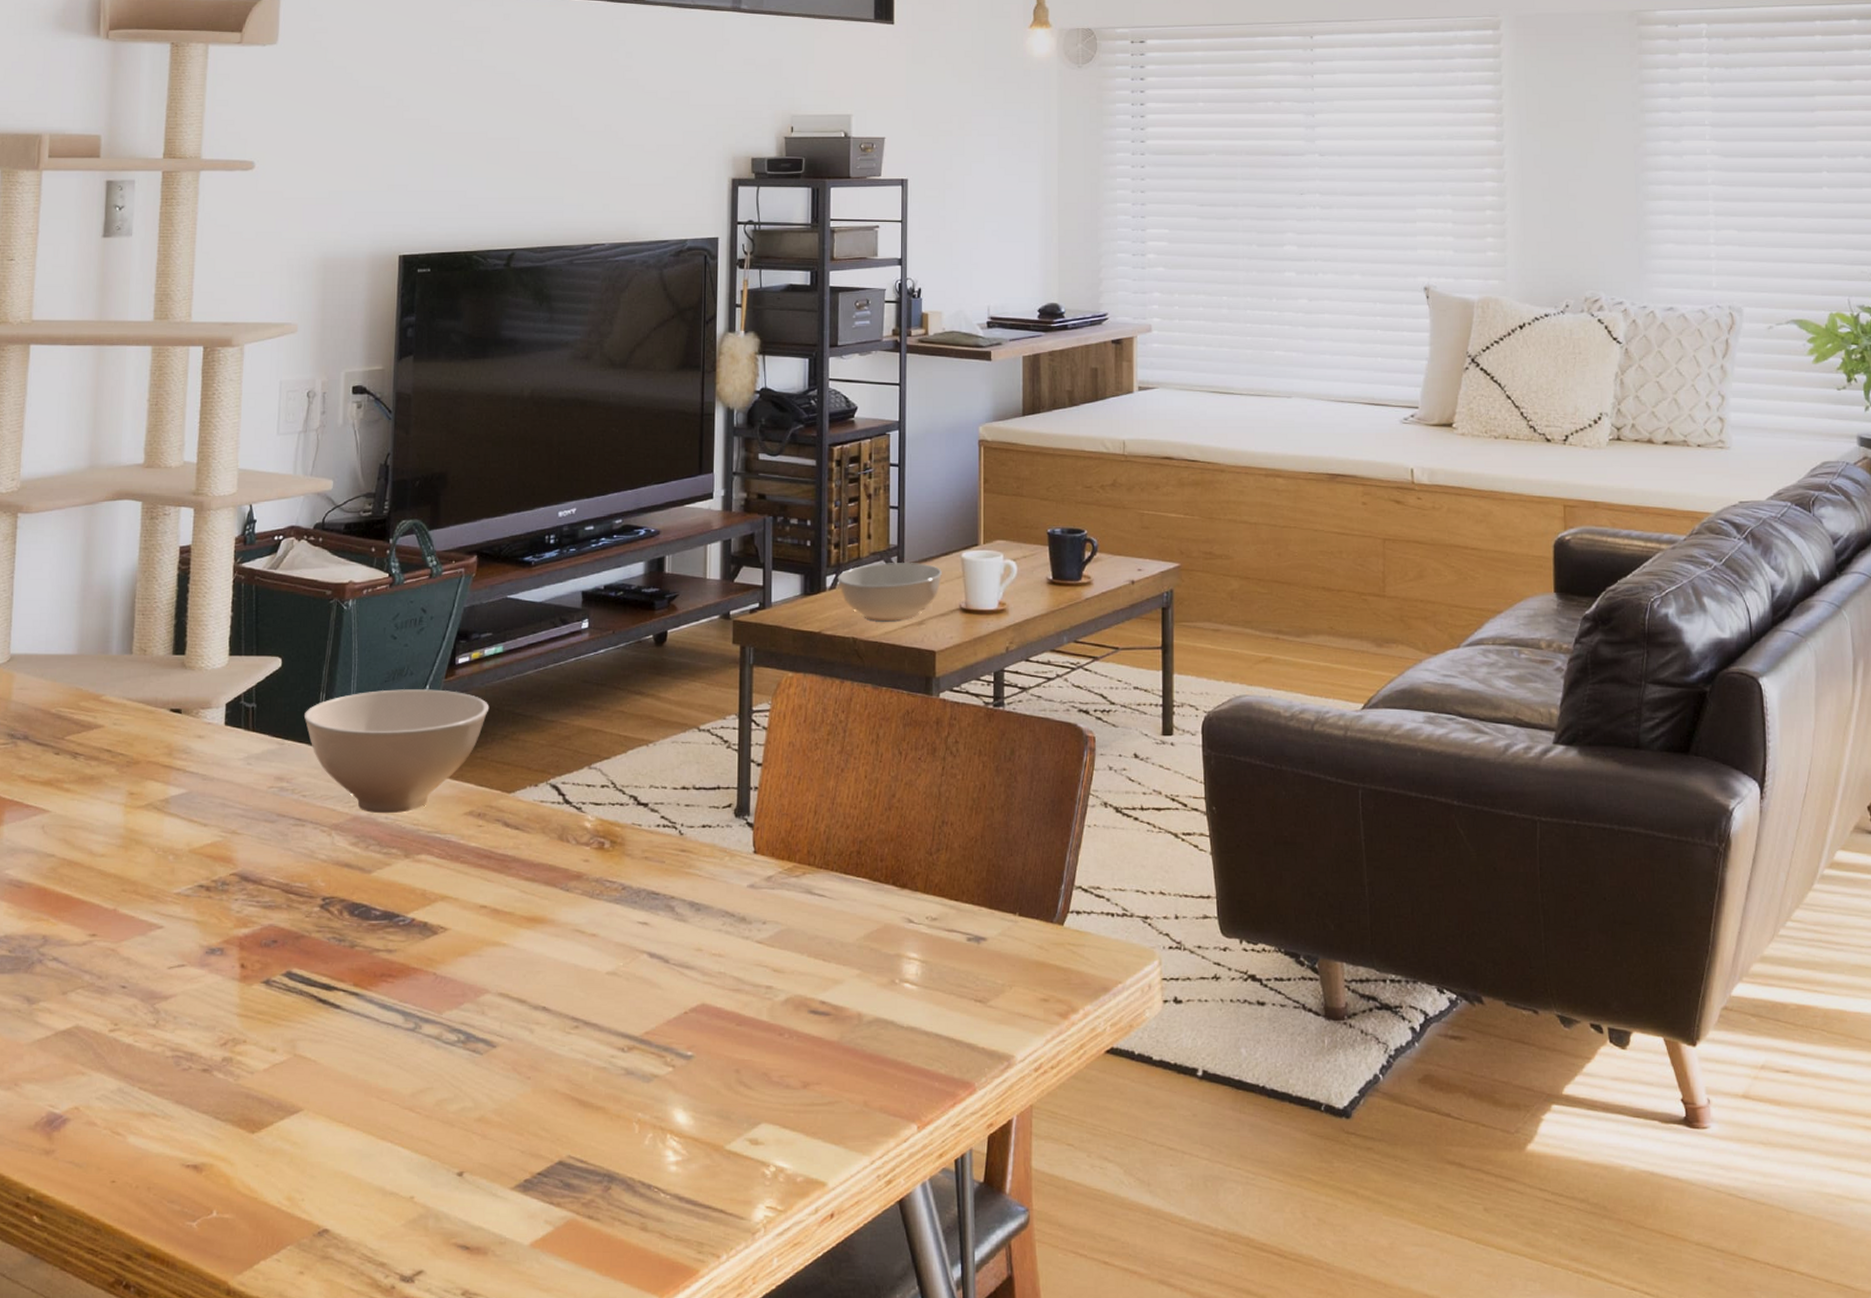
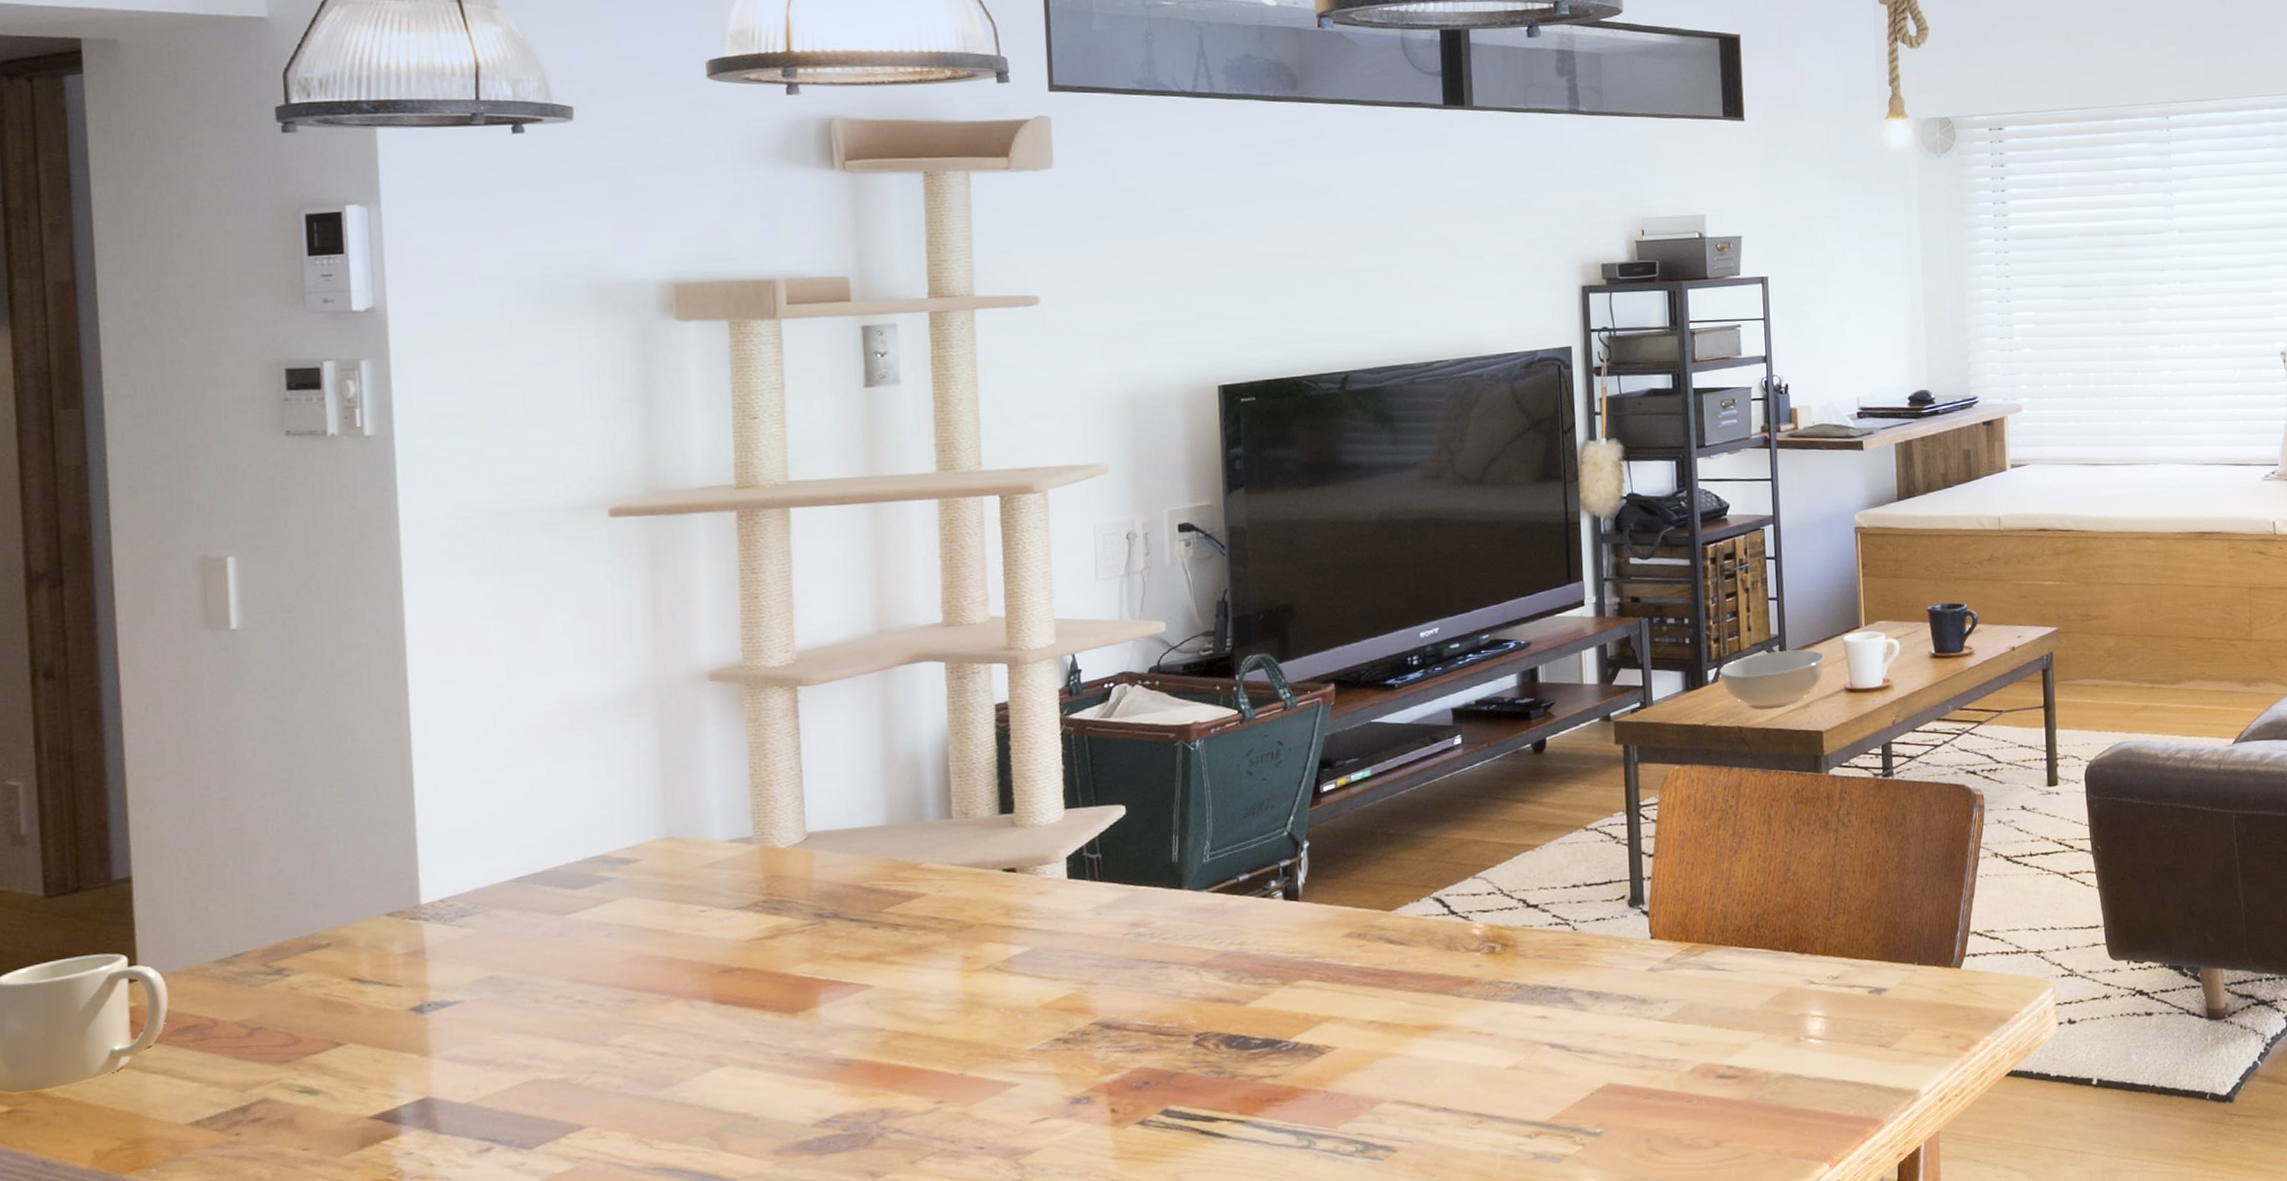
bowl: present [303,689,490,814] -> none [1156,819,1361,947]

